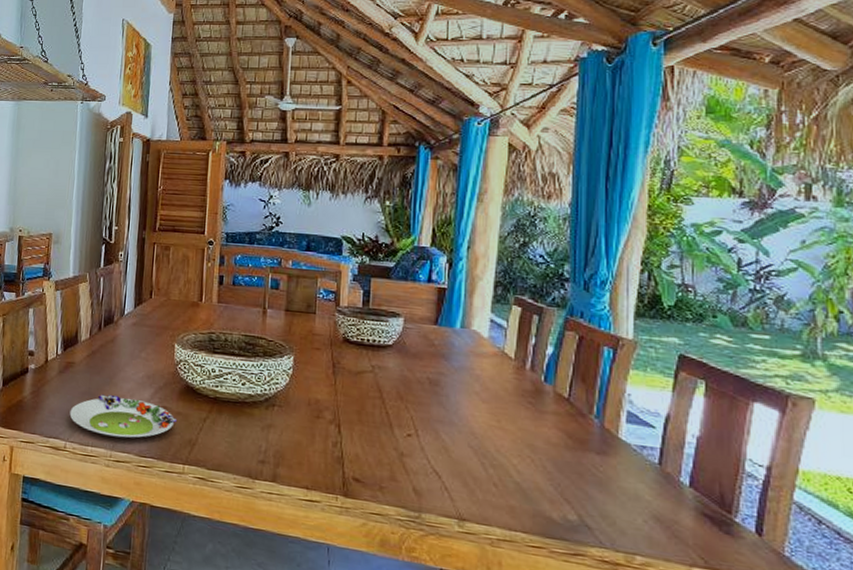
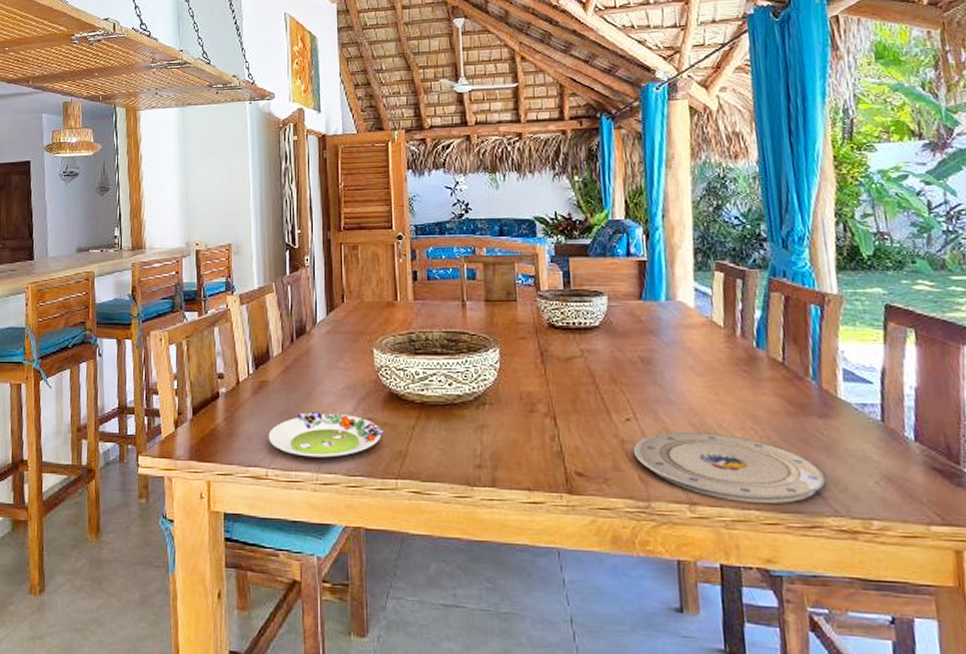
plate: none [411,451,597,530] -> present [633,432,828,503]

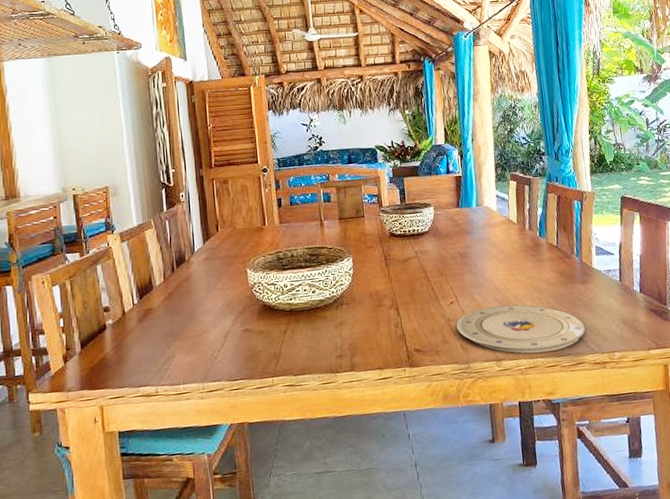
salad plate: present [268,411,385,458] -> none [156,328,261,371]

